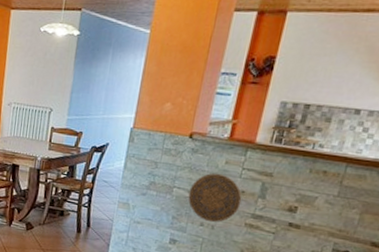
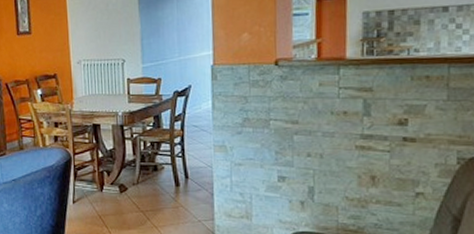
decorative plate: present [188,173,242,223] -> none [287,97,346,151]

